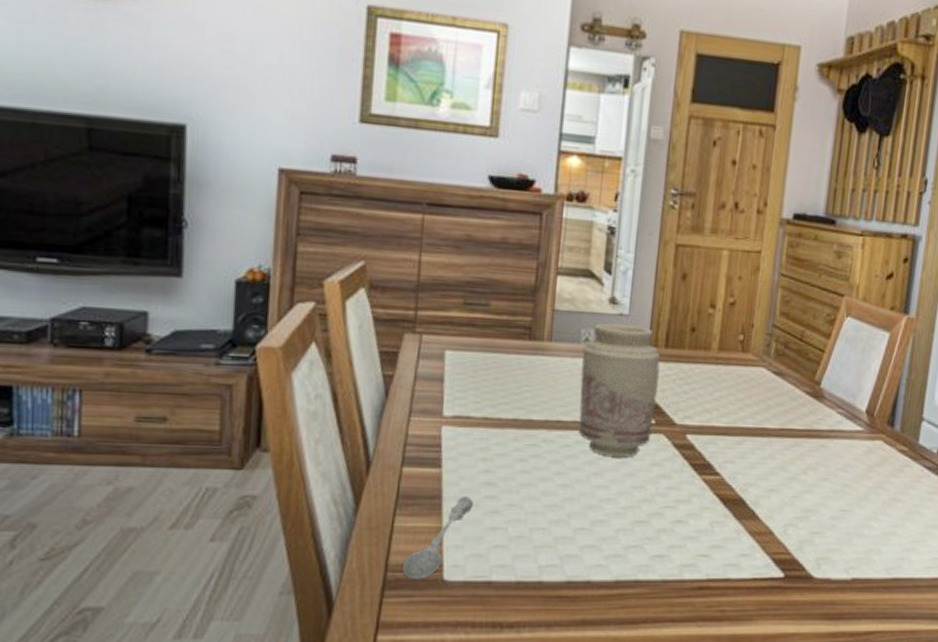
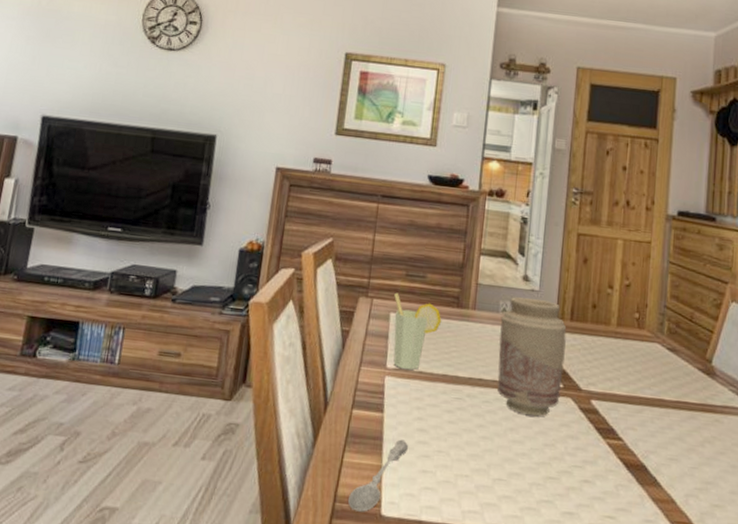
cup: none [449,325,511,417] -> present [393,292,442,370]

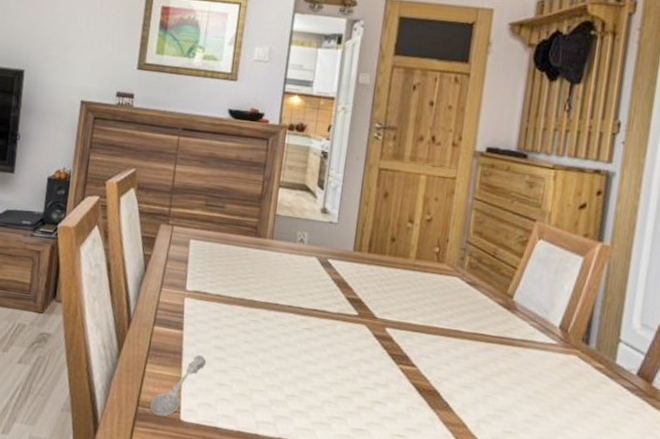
cup: present [393,292,442,370] -> none [193,221,240,293]
vase: present [497,297,567,416] -> none [292,228,364,340]

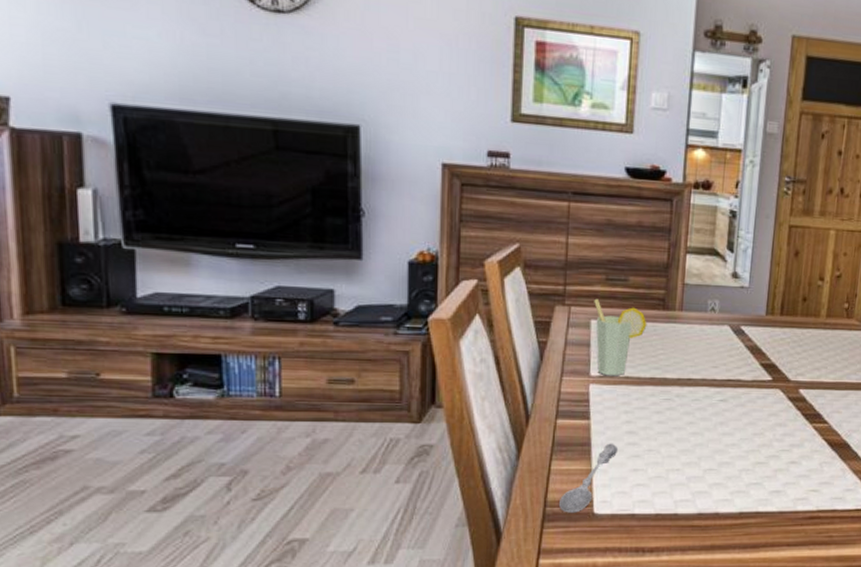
cup: none [193,221,240,293] -> present [594,298,647,376]

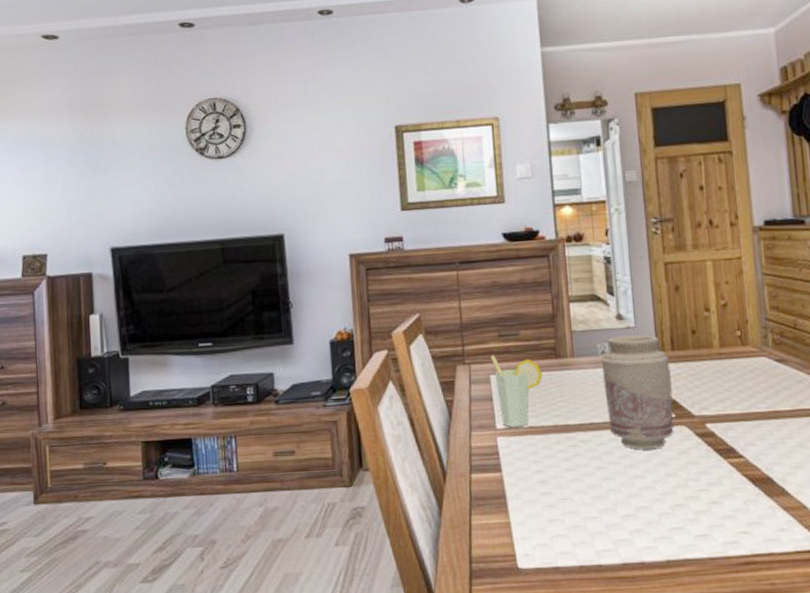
soupspoon: present [559,443,619,513] -> none [484,494,533,569]
vase: none [706,294,777,408] -> present [601,335,674,449]

